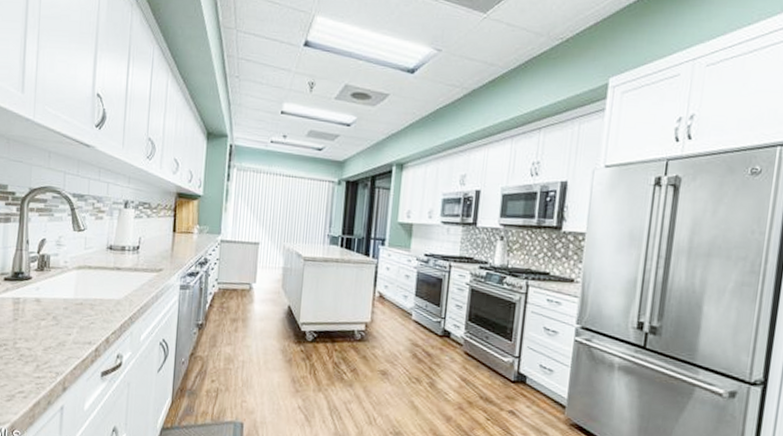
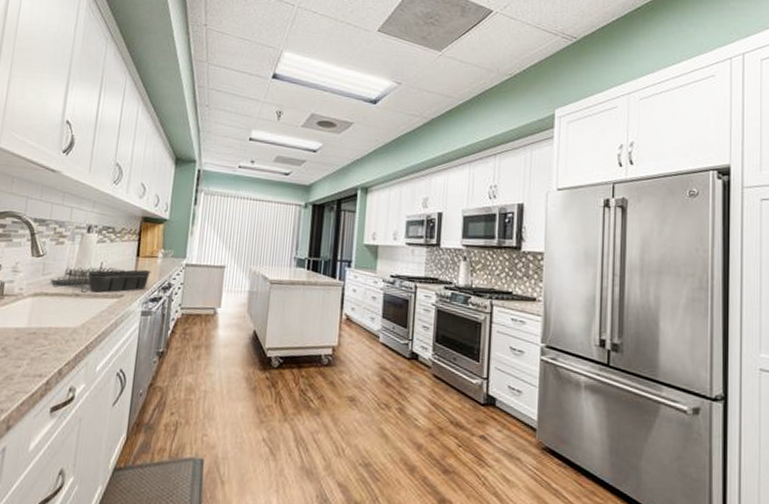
dish rack: none [92,242,188,267] -> present [49,267,151,293]

